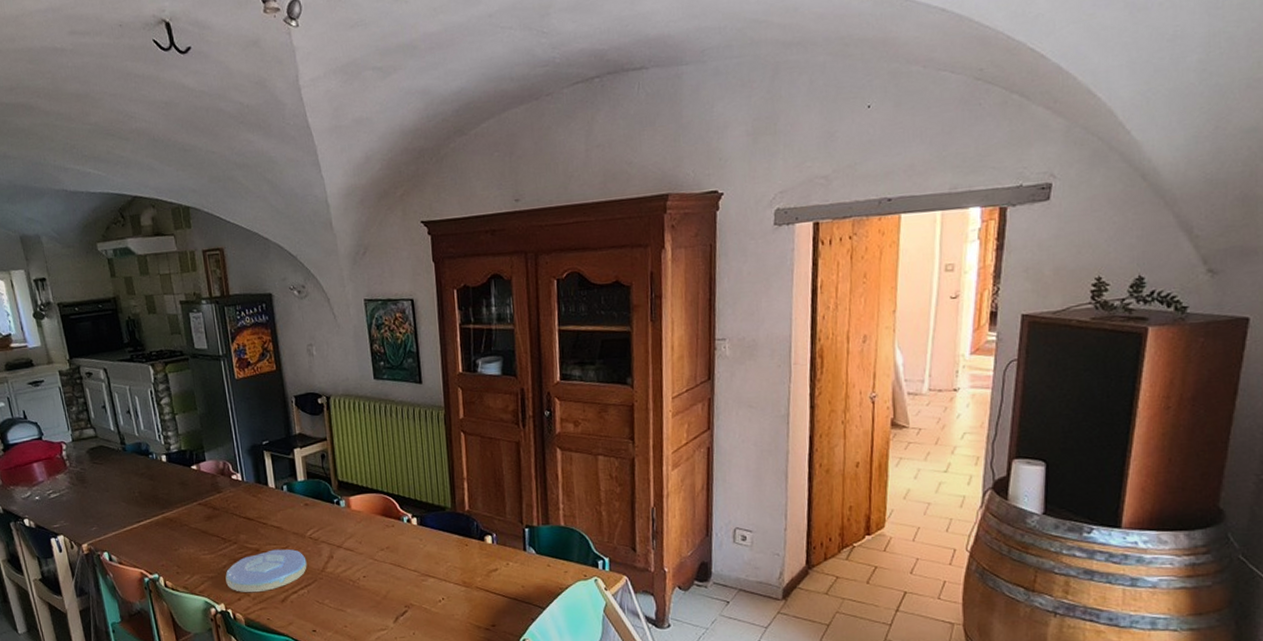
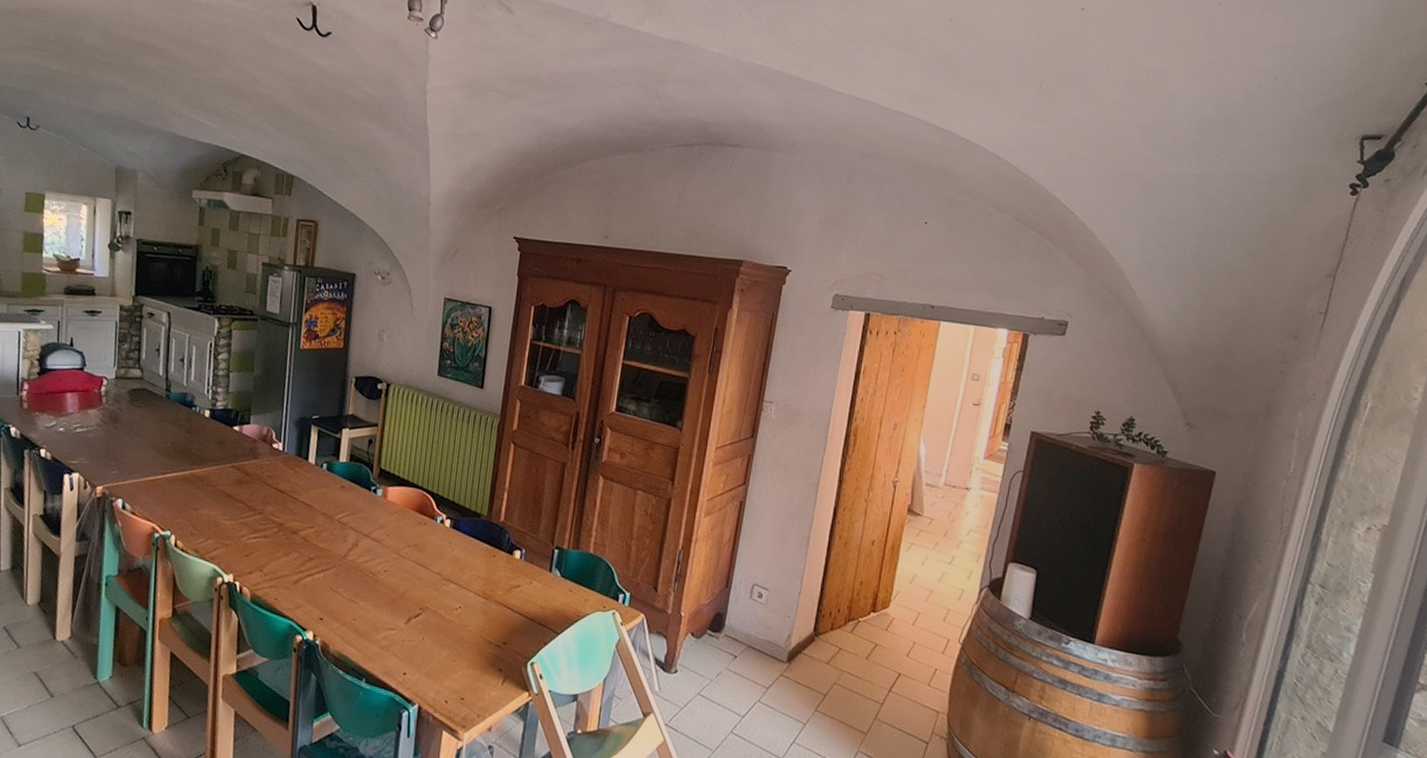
plate: present [225,549,307,593] -> none [240,526,330,569]

